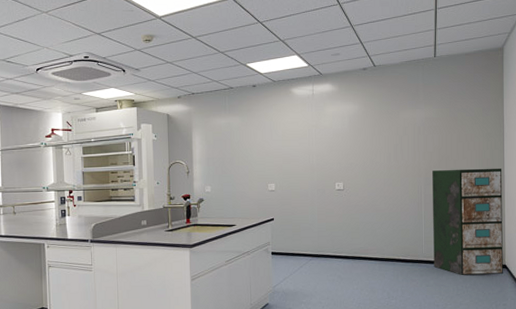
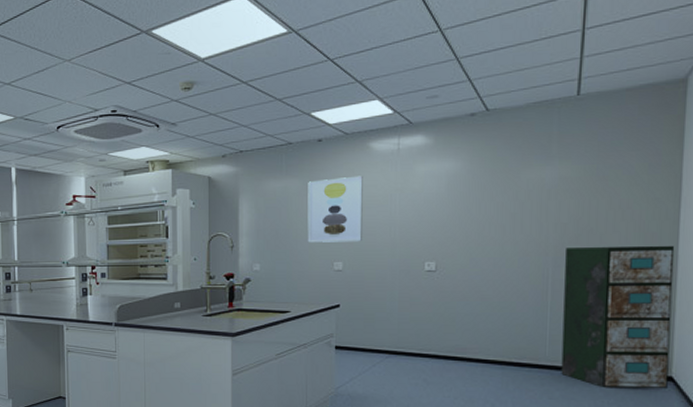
wall art: none [246,114,289,168] -> present [307,175,363,243]

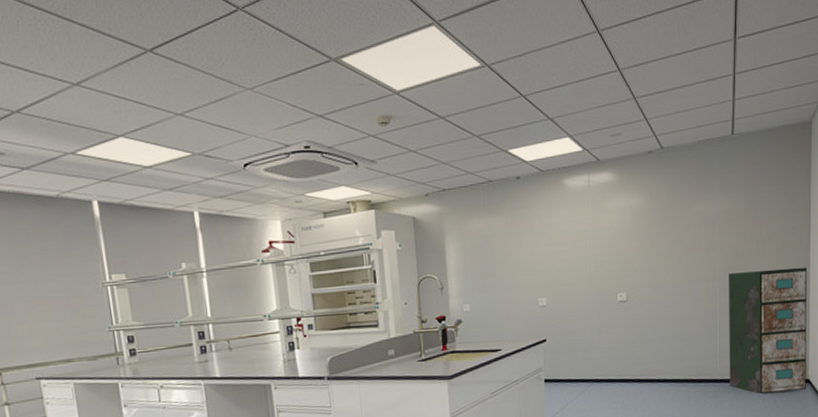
wall art: present [307,175,363,243] -> none [510,212,562,281]

